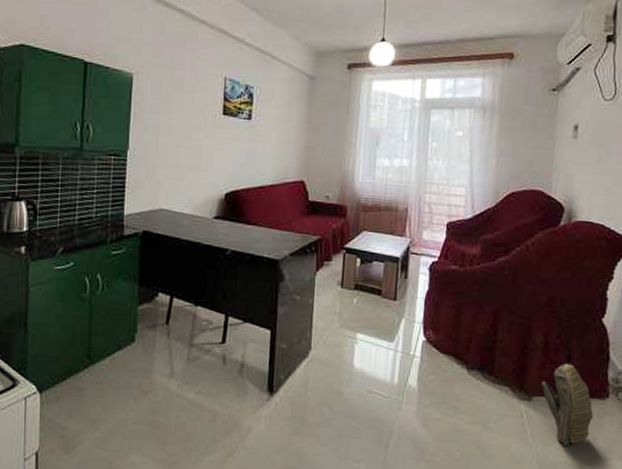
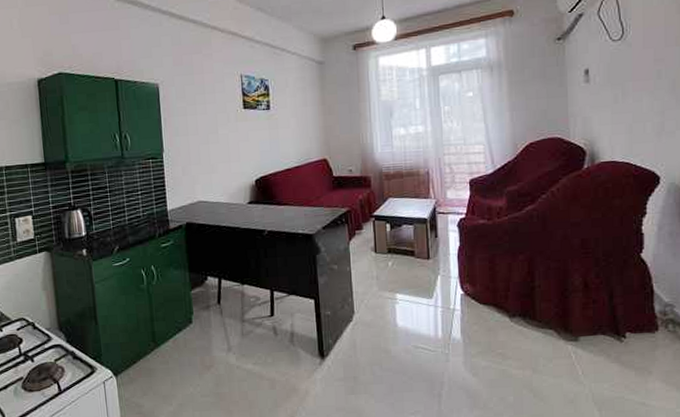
knee pad: present [541,363,594,445] -> none [586,301,645,381]

